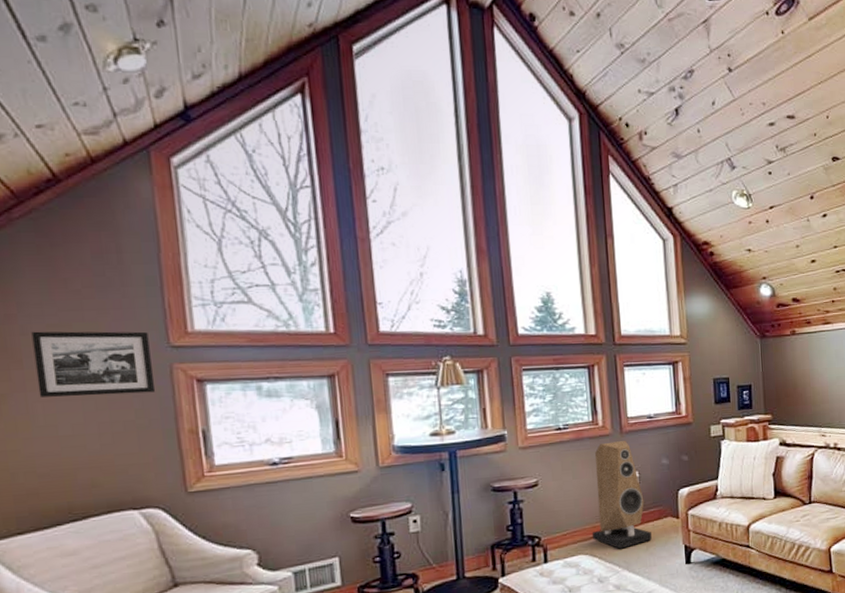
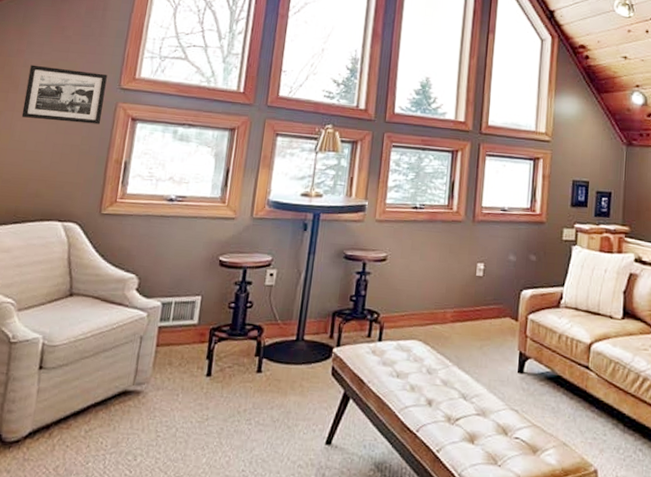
speaker: present [591,441,652,549] -> none [428,228,487,342]

